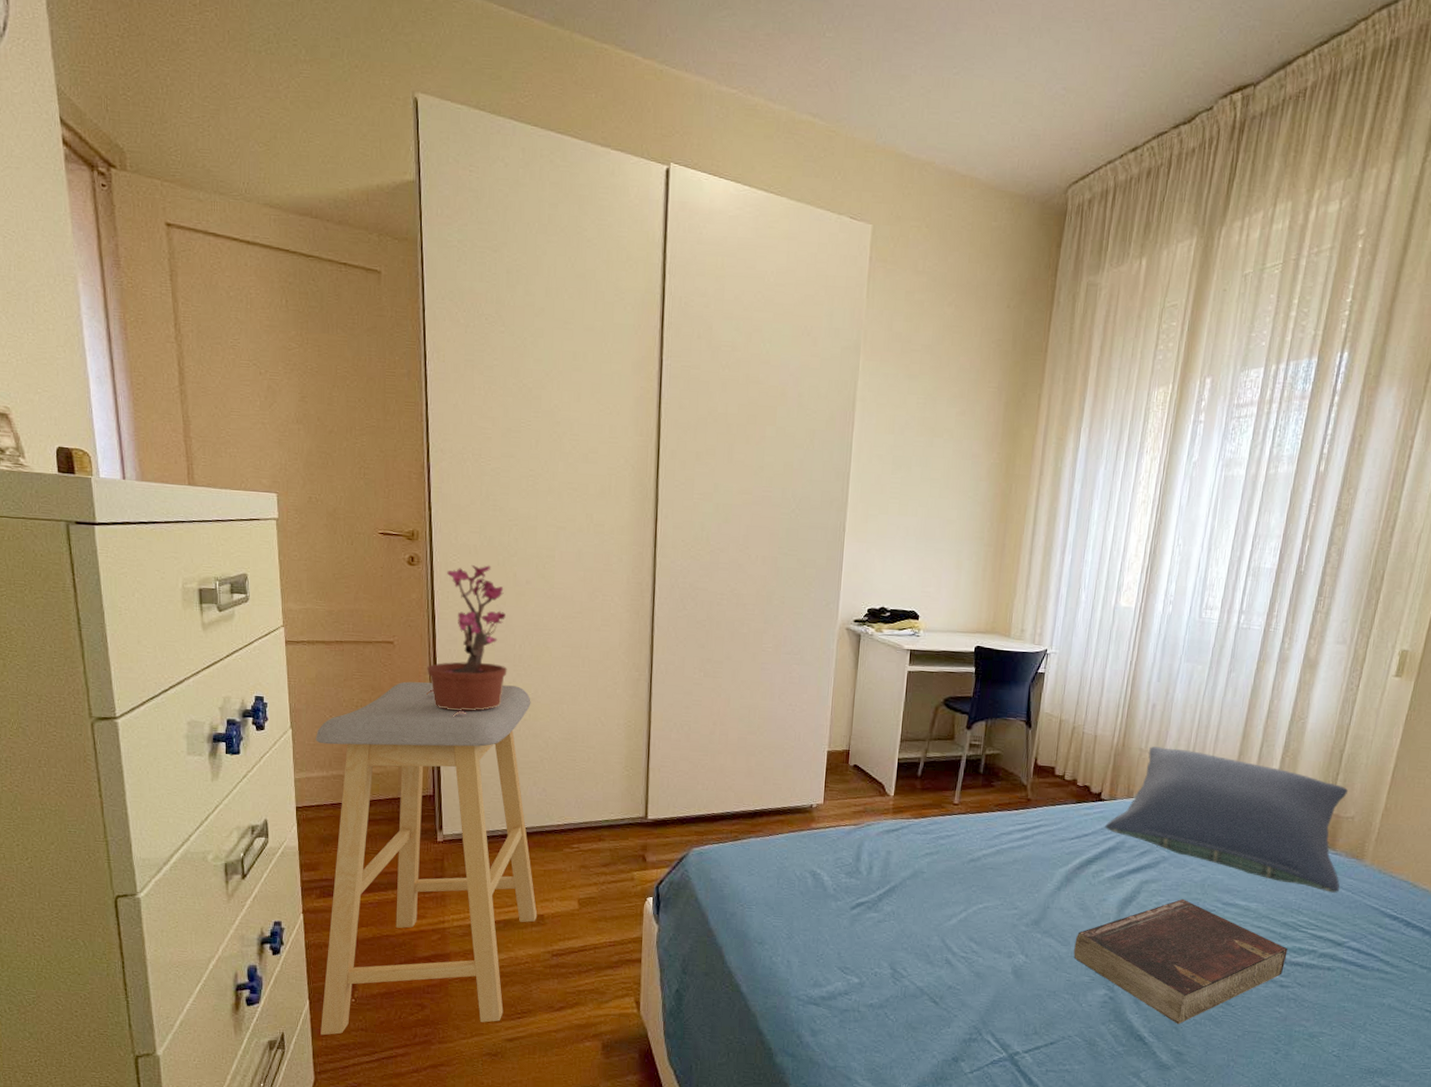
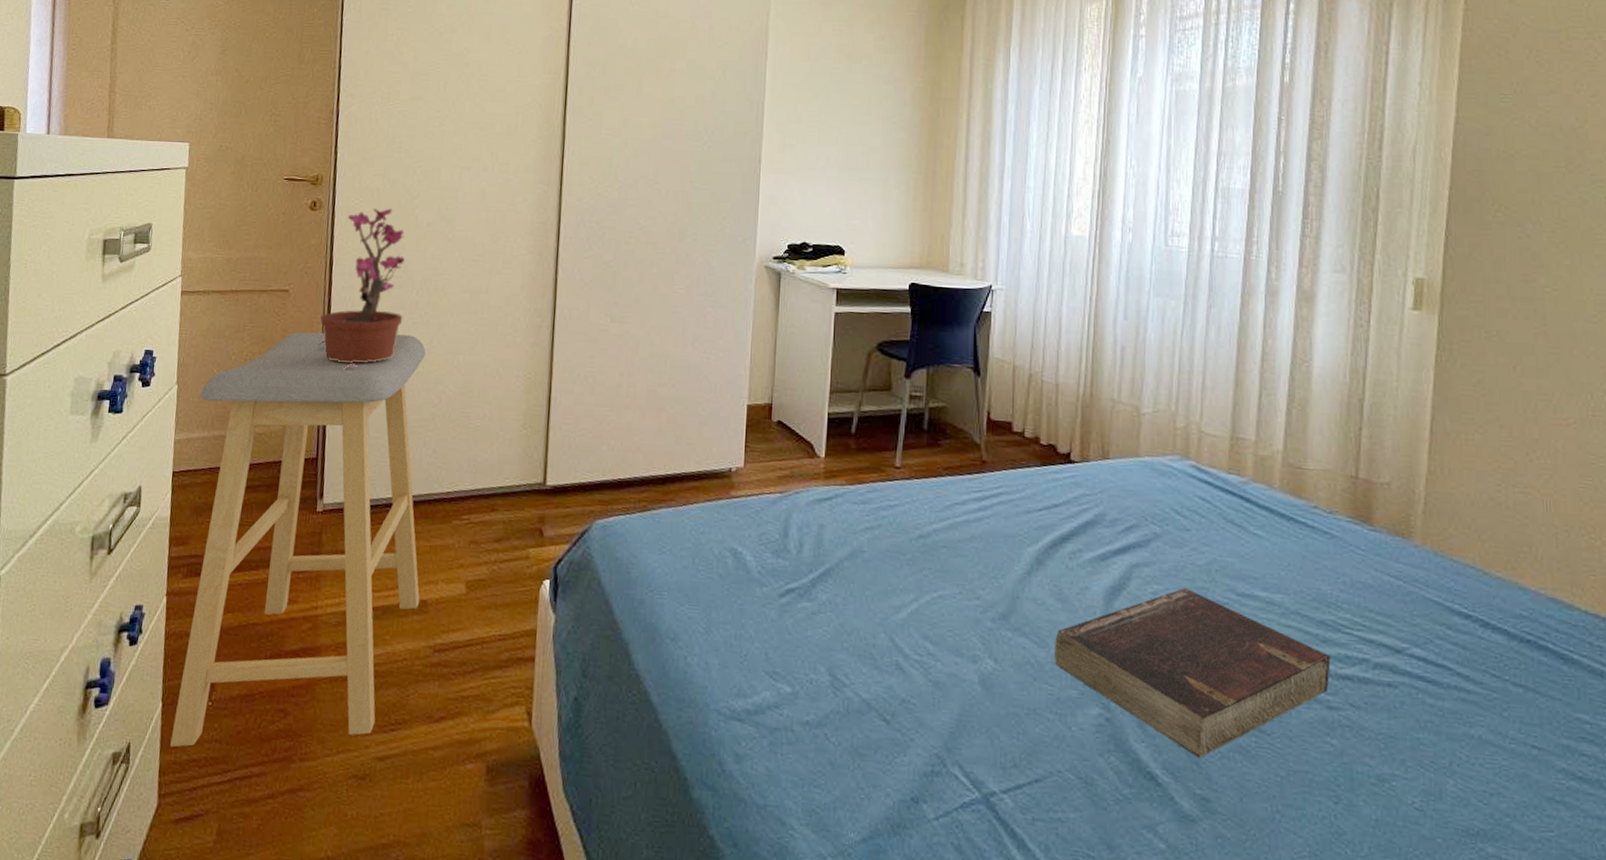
pillow: present [1105,746,1348,894] -> none [1079,396,1387,583]

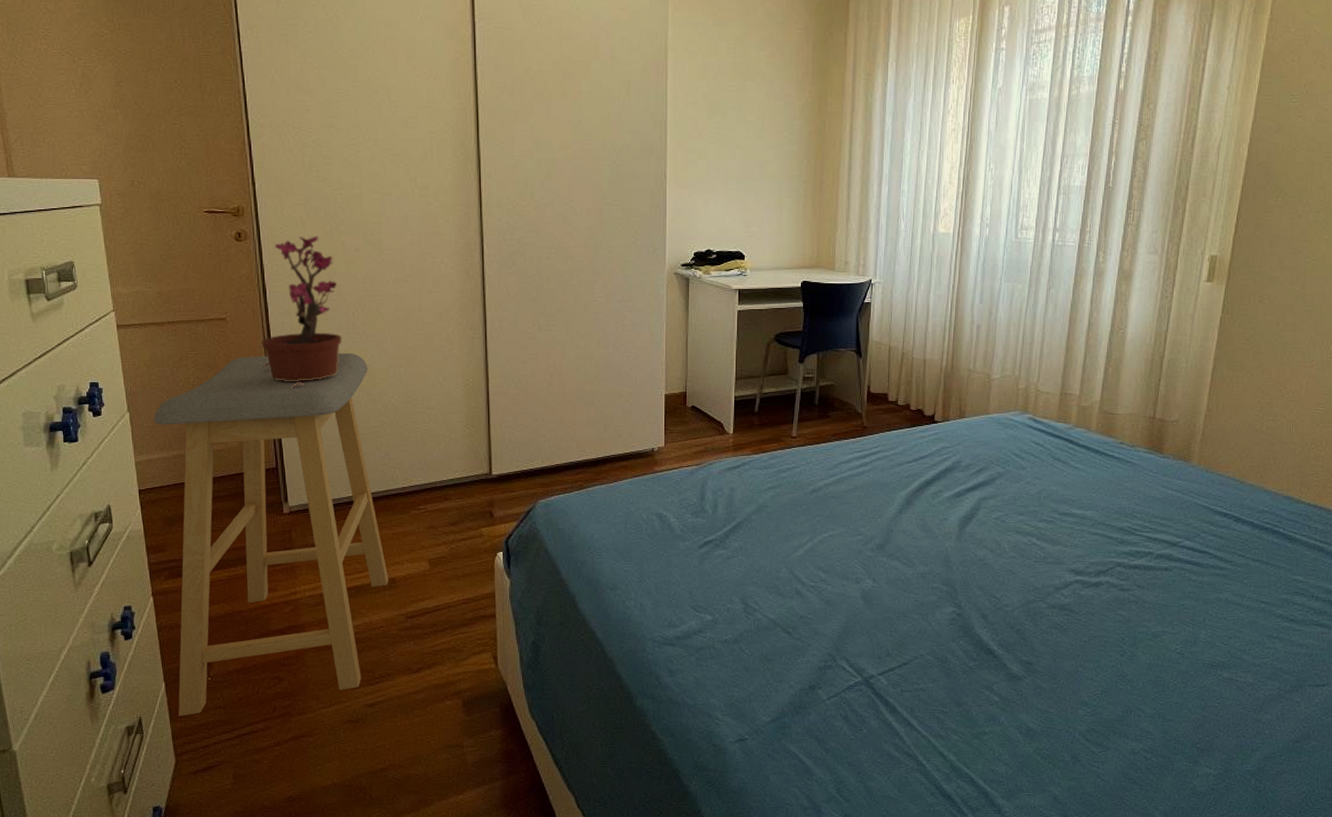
hardback book: present [1055,587,1331,759] -> none [919,512,1125,635]

